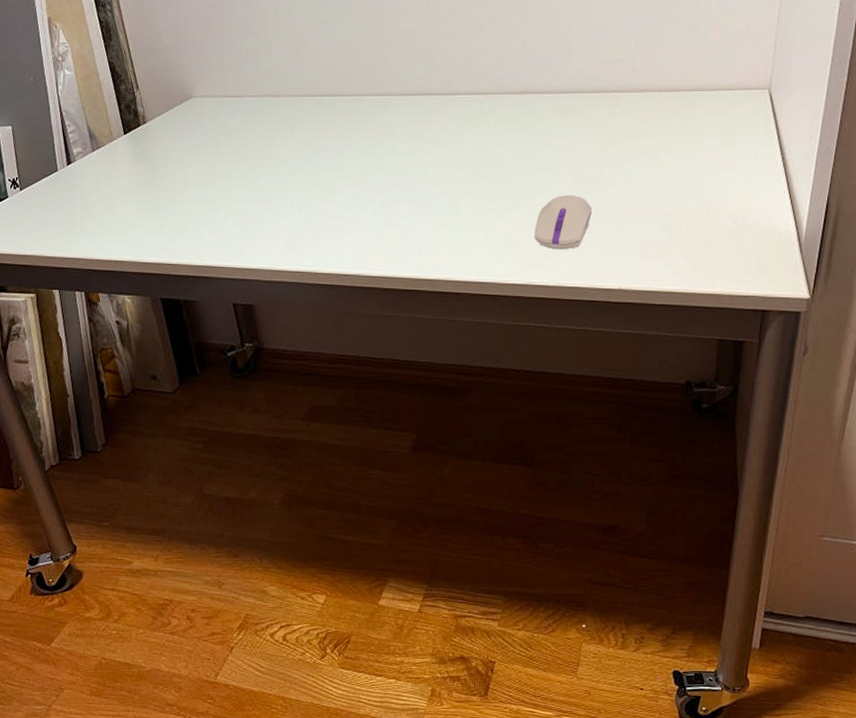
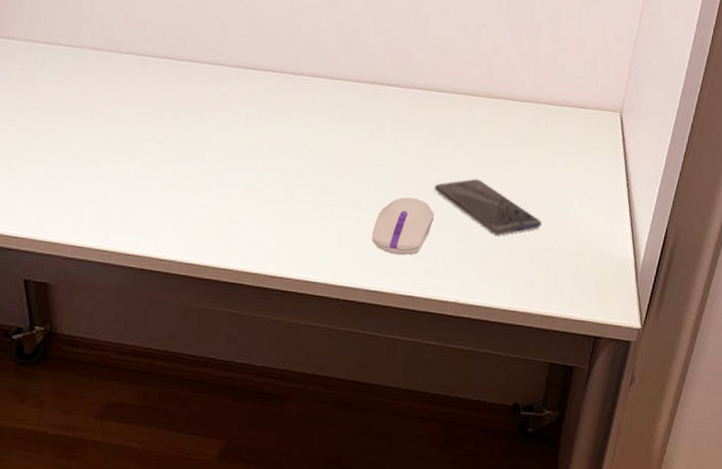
smartphone: none [590,170,699,221] -> present [434,178,542,235]

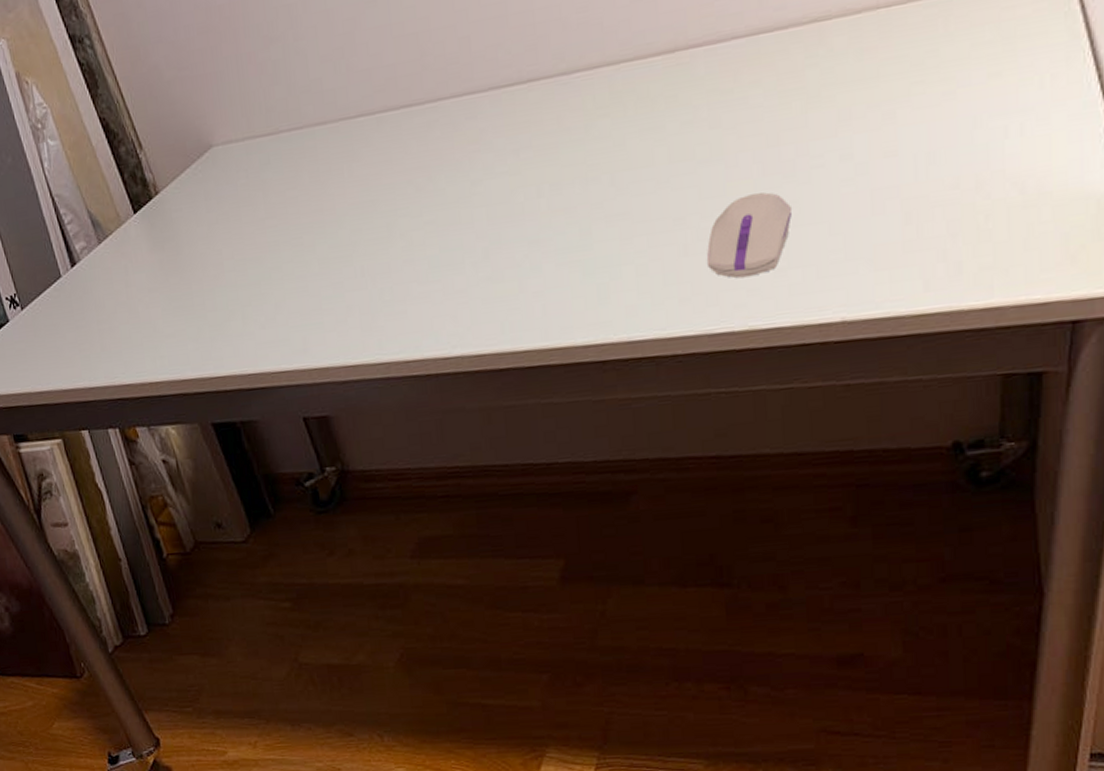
smartphone: present [434,178,542,235] -> none [785,139,962,212]

